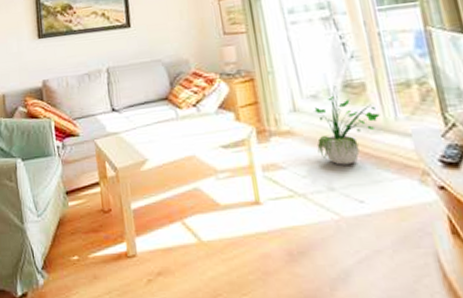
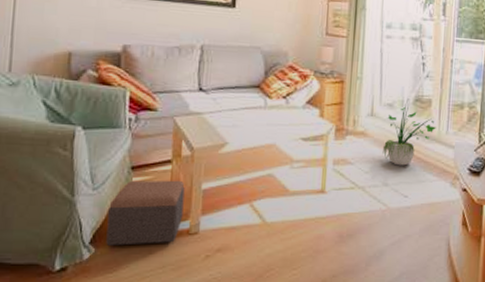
footstool: none [53,201,119,271] -> present [106,180,185,246]

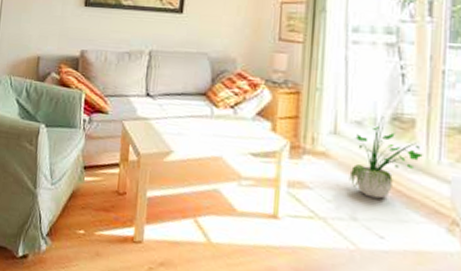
footstool: present [106,180,185,246] -> none [60,180,131,248]

